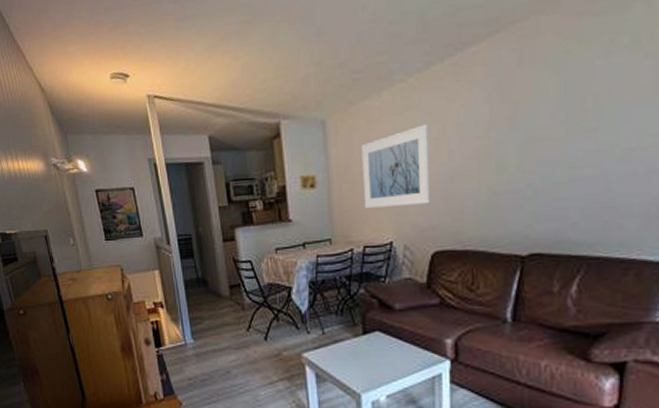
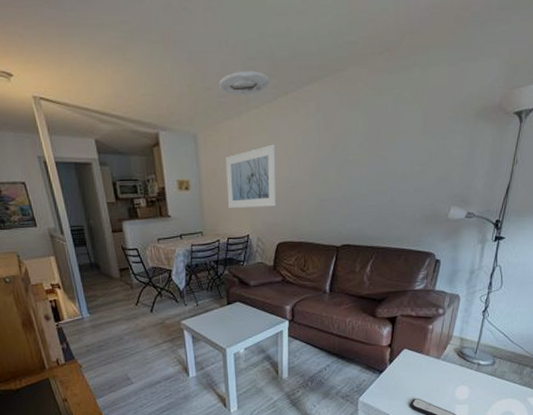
ceiling light: none [354,37,420,70] -> present [219,70,270,95]

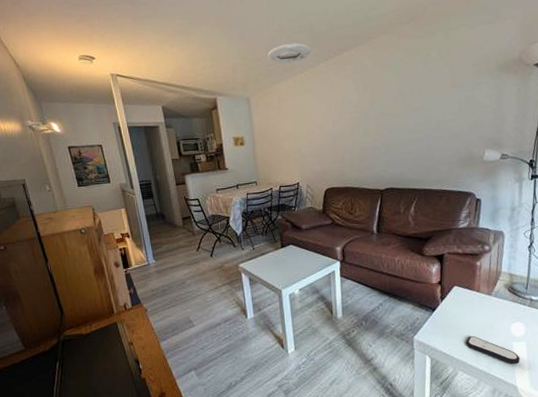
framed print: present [226,144,277,208] -> none [275,102,323,160]

